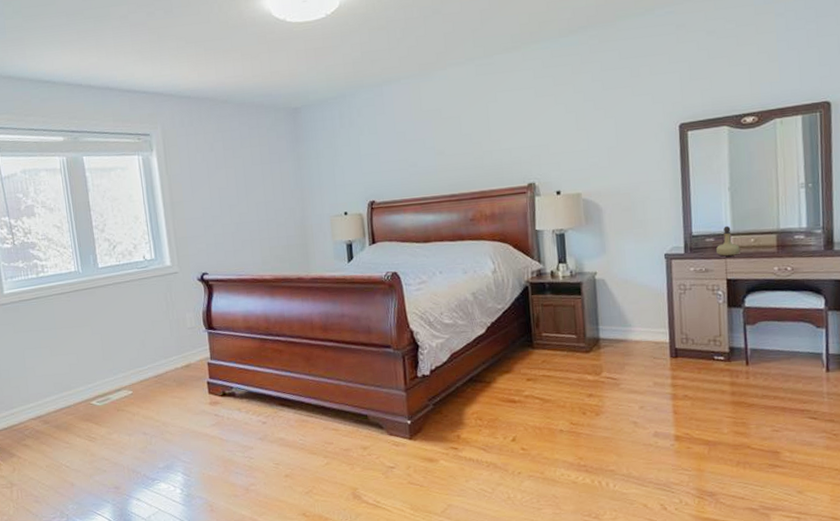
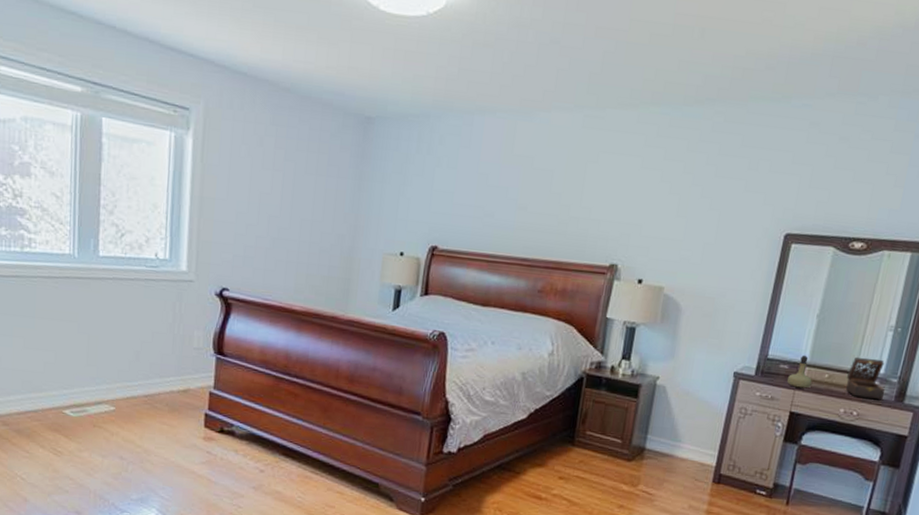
jewelry box: none [771,215,812,255] -> present [846,356,885,401]

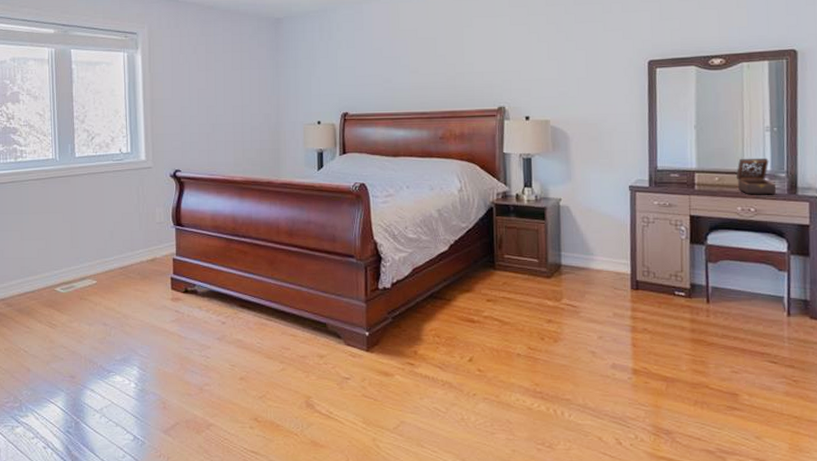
perfume bottle: present [786,355,812,389] -> none [680,162,704,193]

